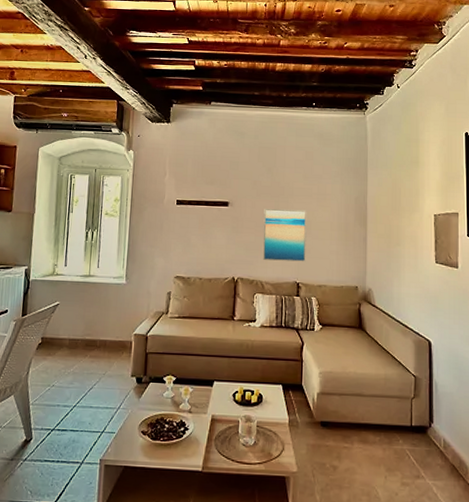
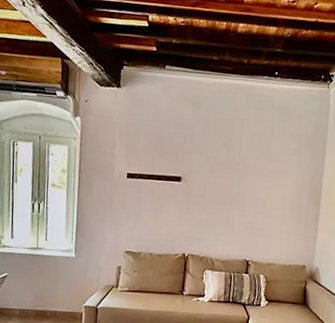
wall art: present [263,209,307,262] -> none [214,185,261,241]

